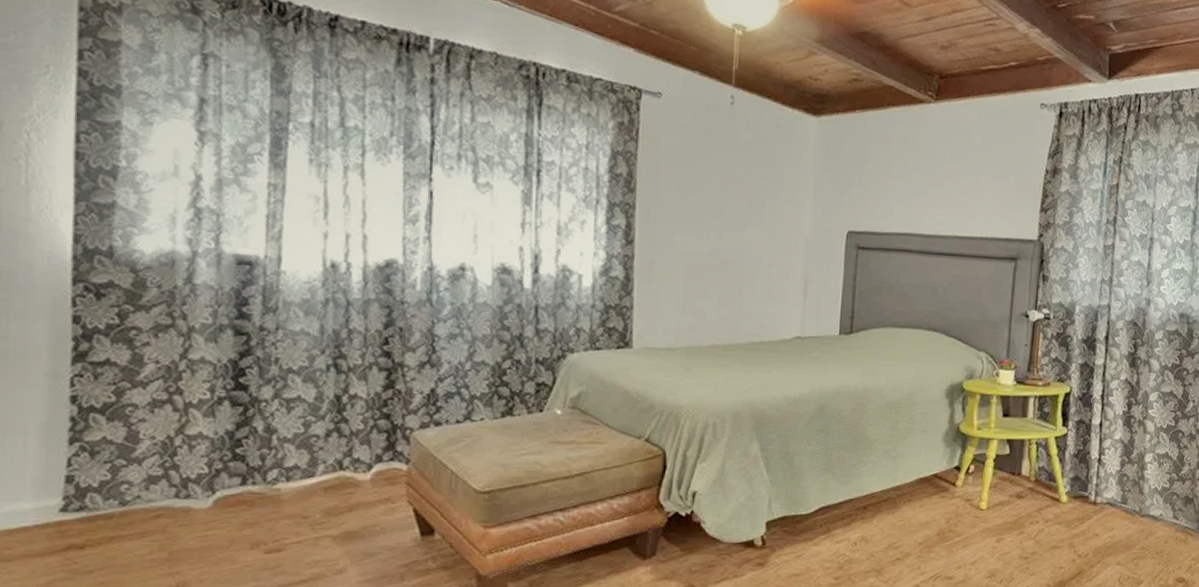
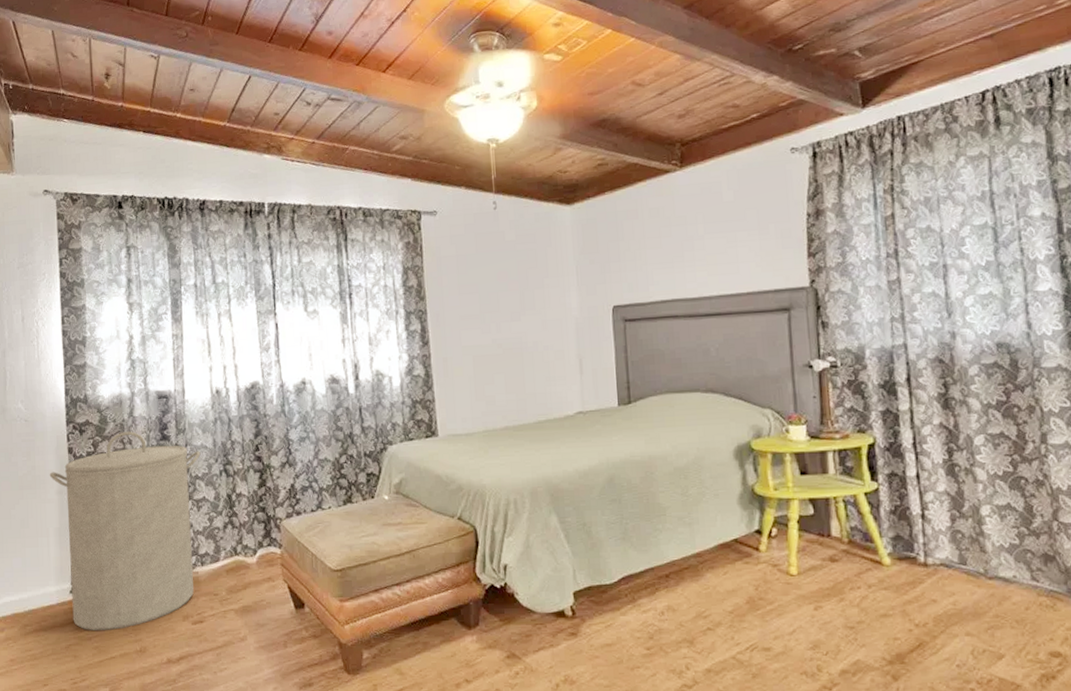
laundry hamper: none [34,302,299,561] -> present [49,431,201,630]

